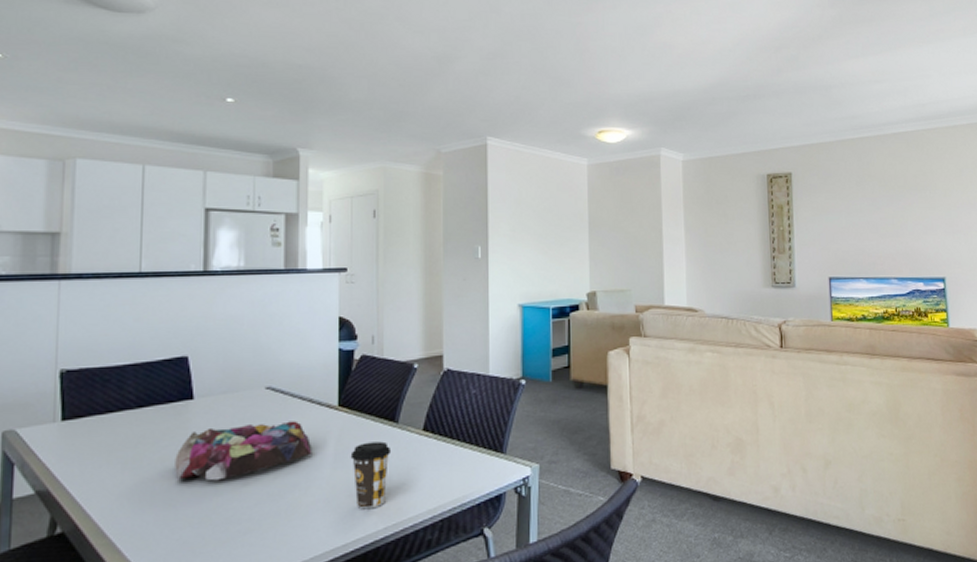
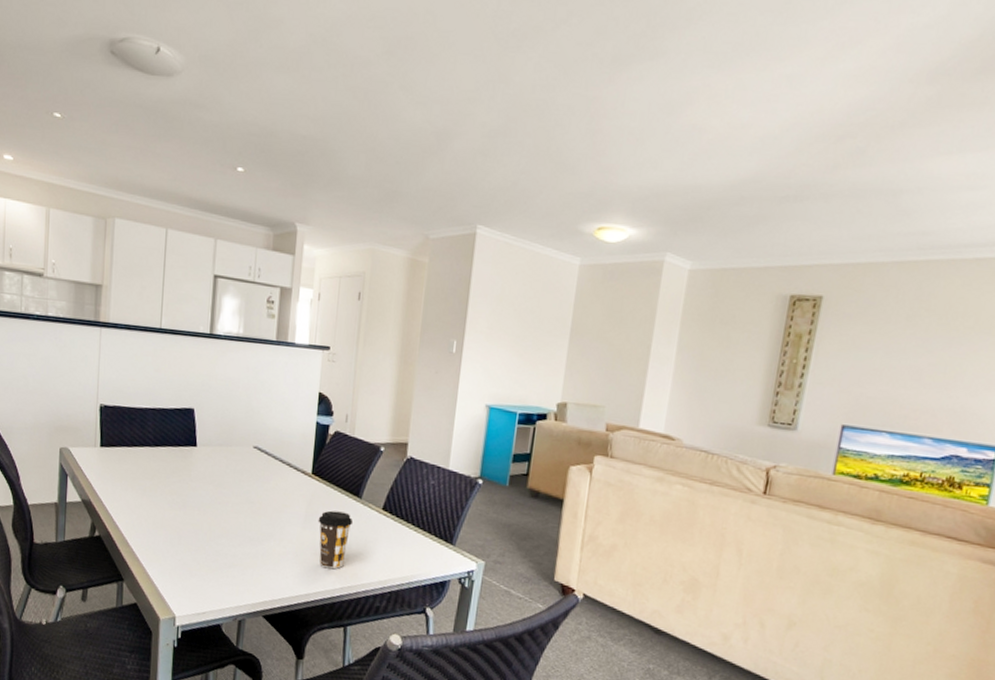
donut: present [175,421,312,481] -> none [180,473,287,519]

